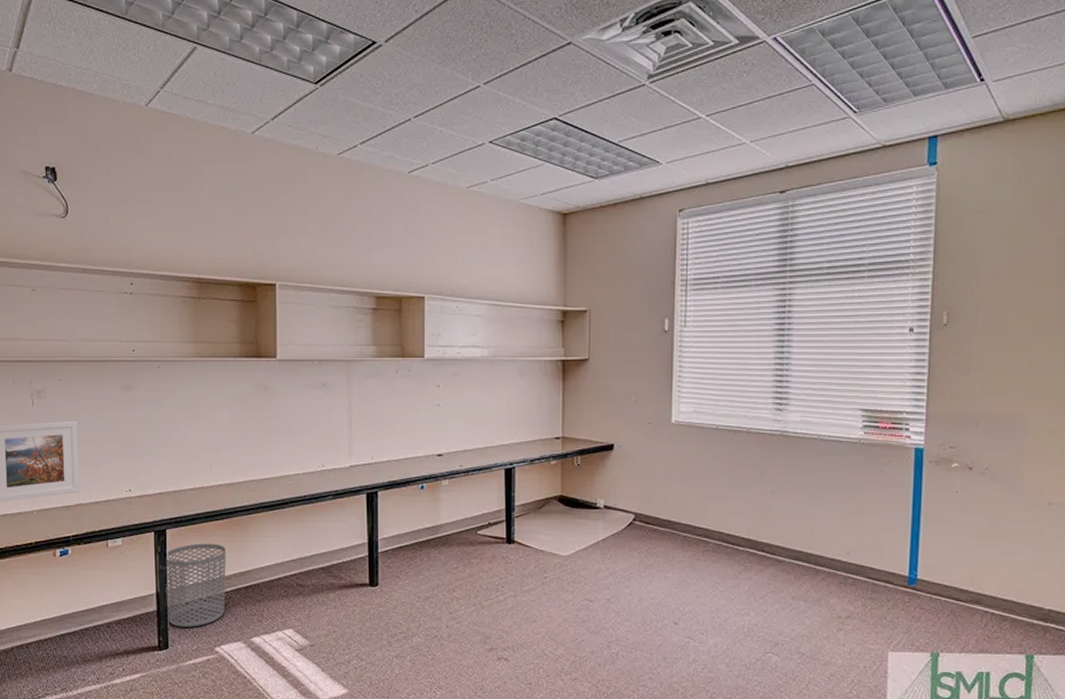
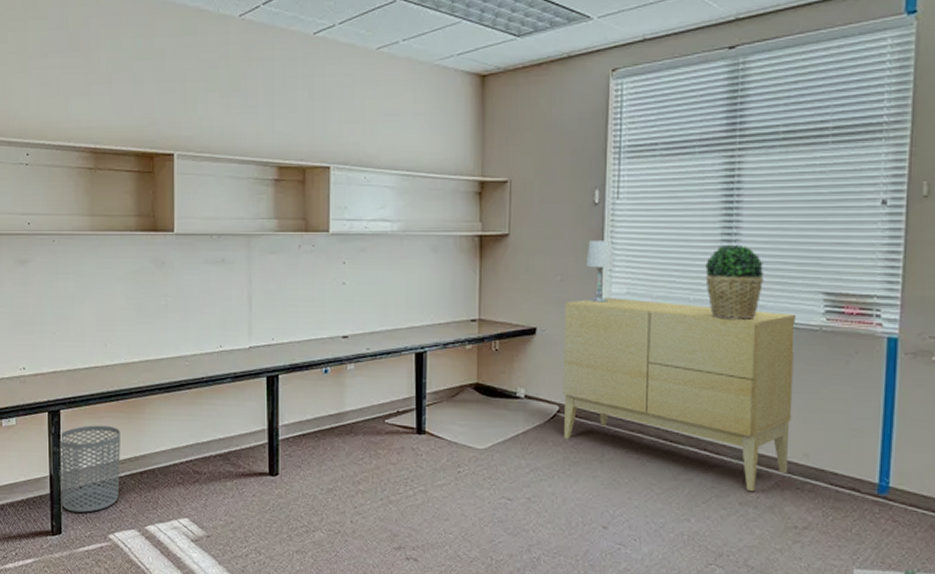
sideboard: none [637,416,838,586] -> present [562,298,795,491]
table lamp: none [657,365,682,420] -> present [586,241,614,302]
potted plant: none [761,367,812,435] -> present [705,244,765,321]

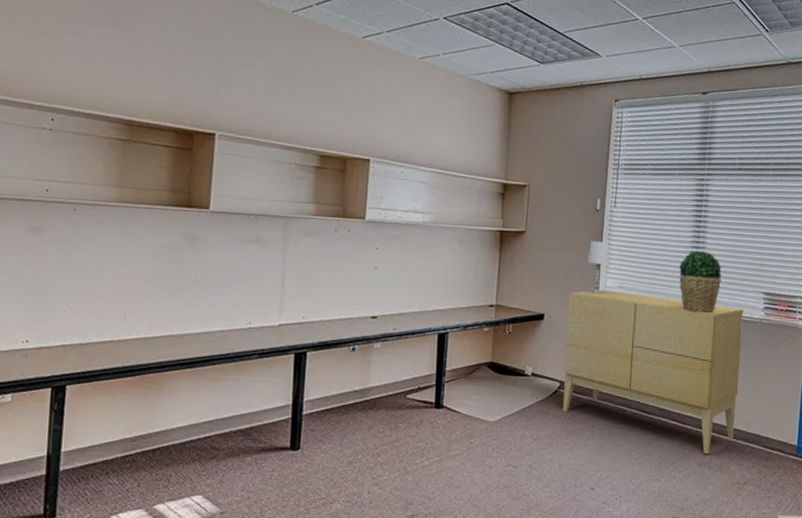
waste bin: present [59,425,121,513] -> none [58,401,134,494]

